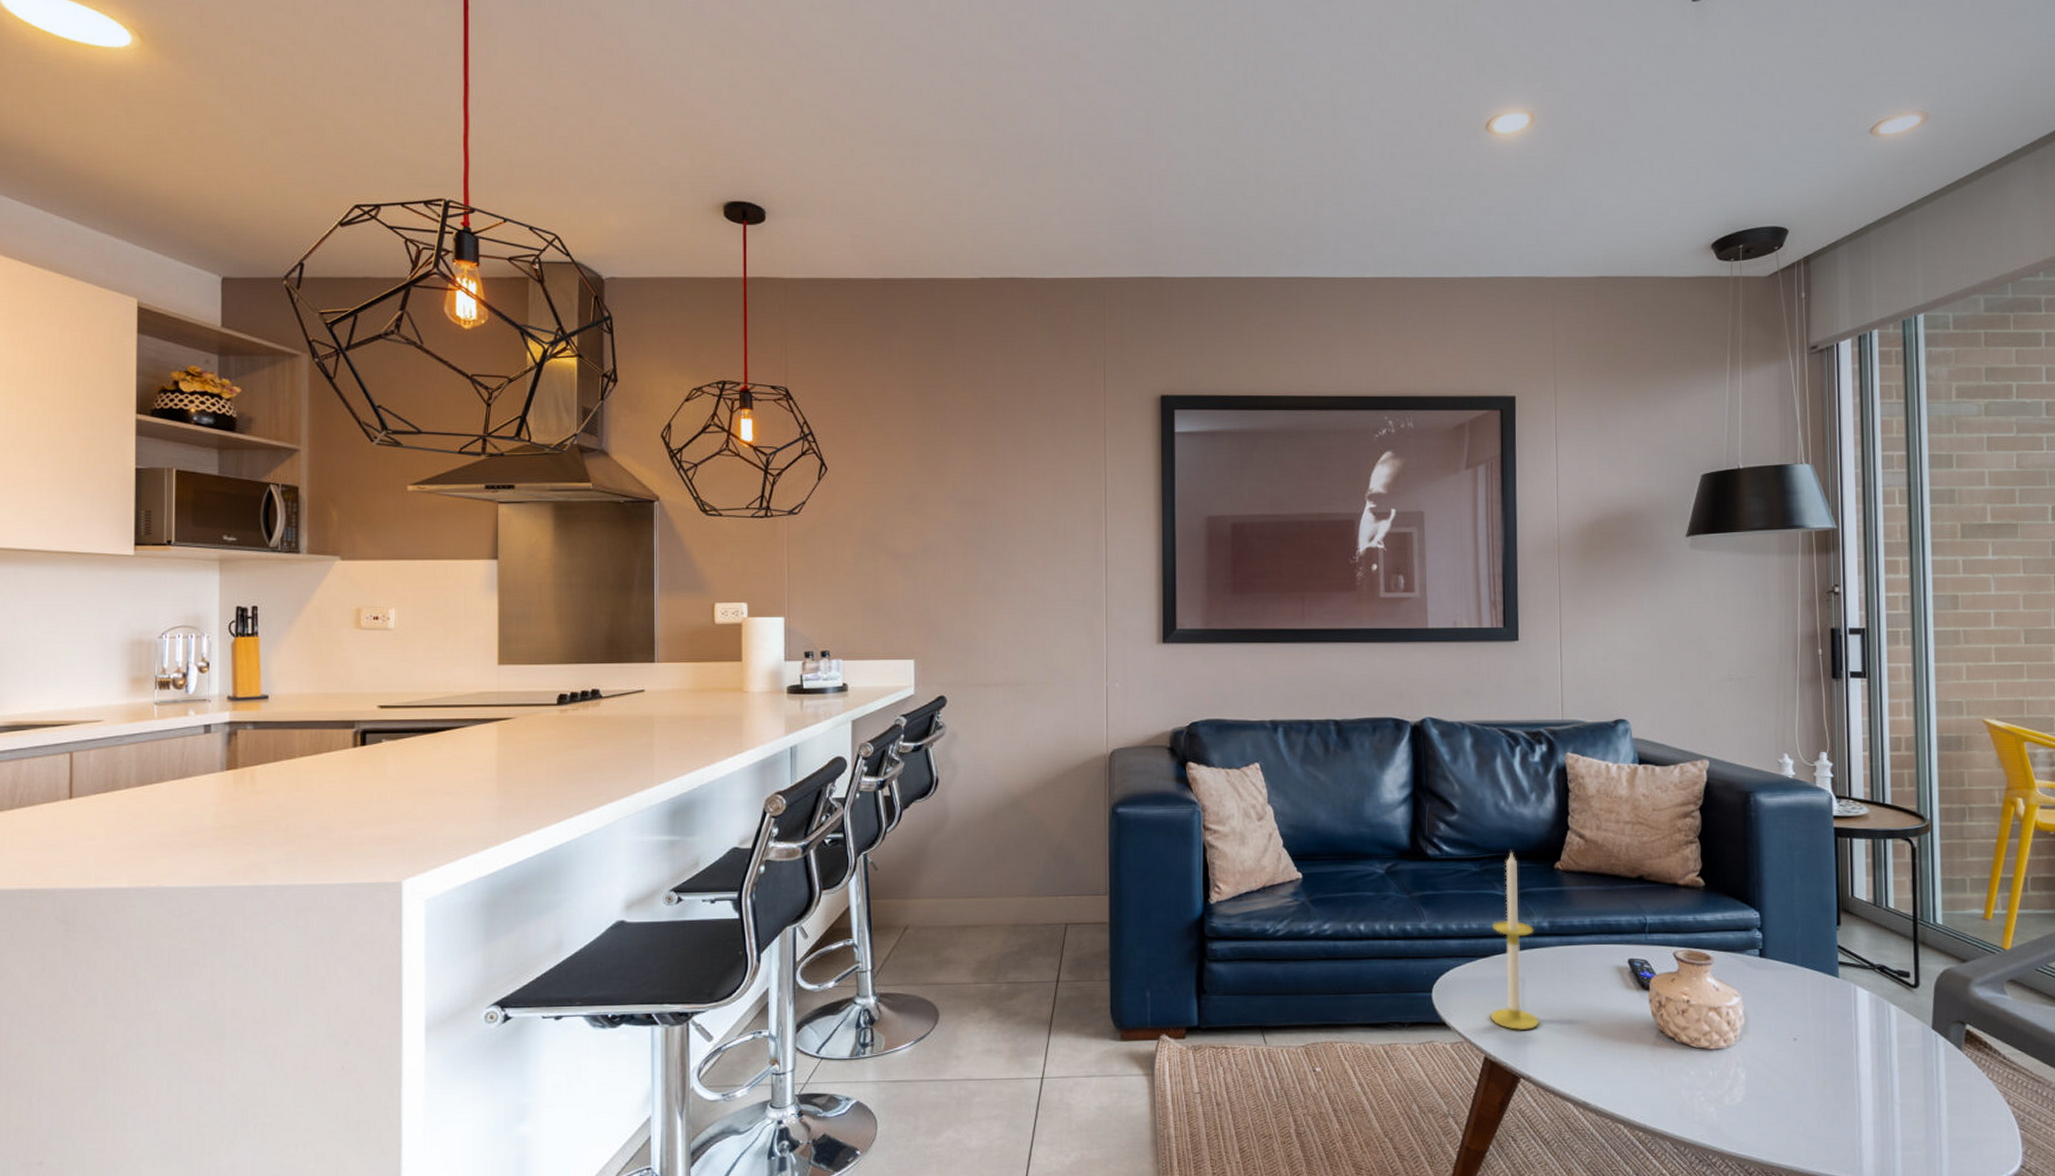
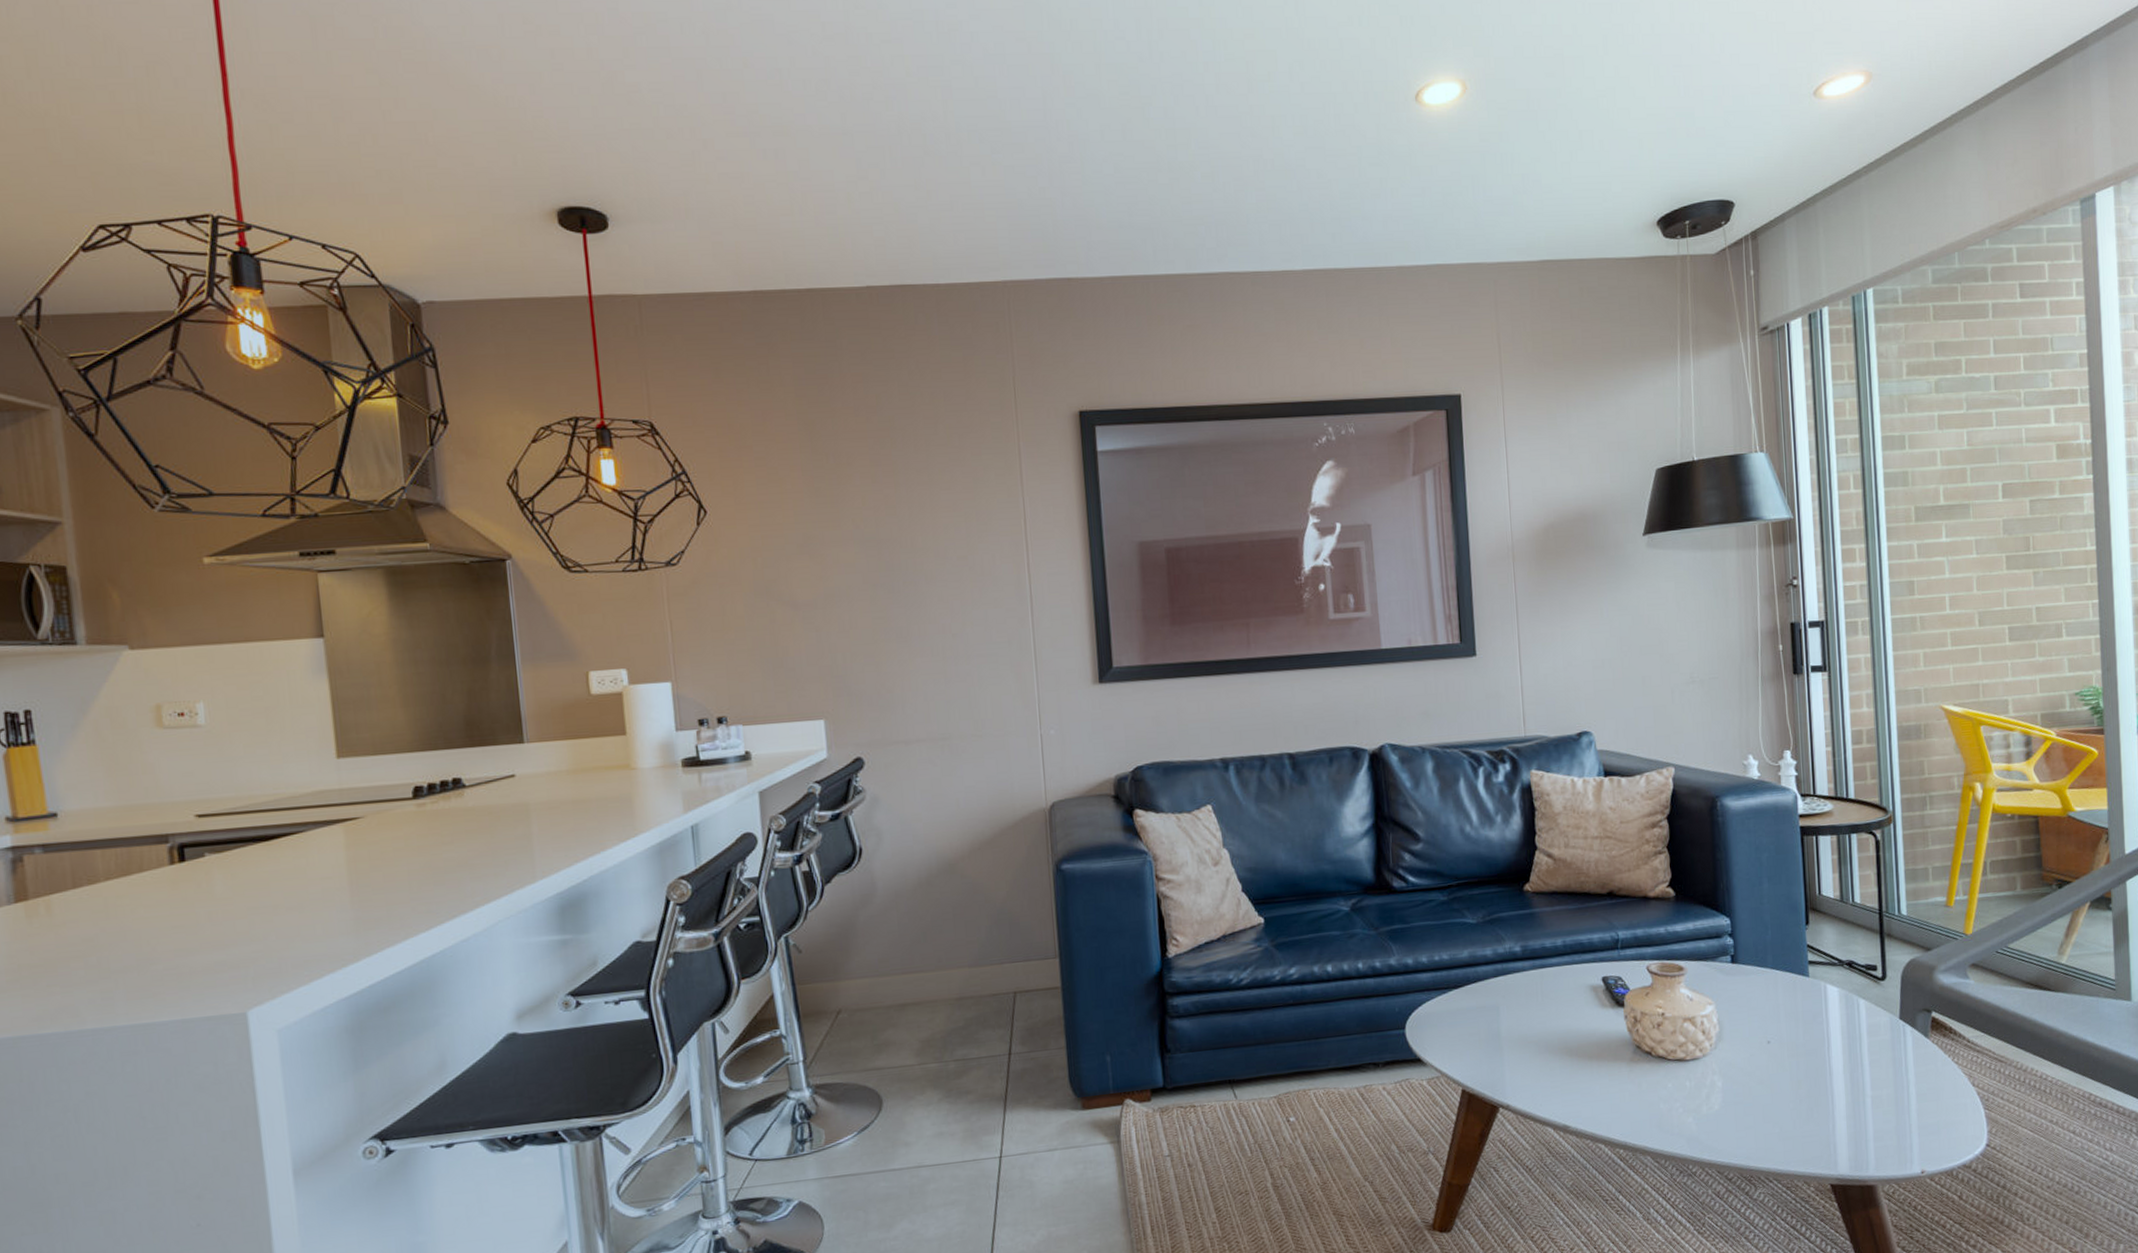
candle: present [1491,851,1540,1031] -> none [1464,877,1516,1060]

